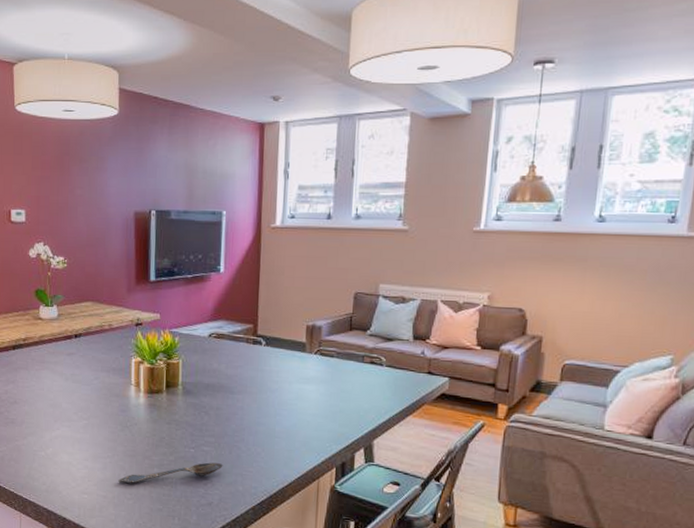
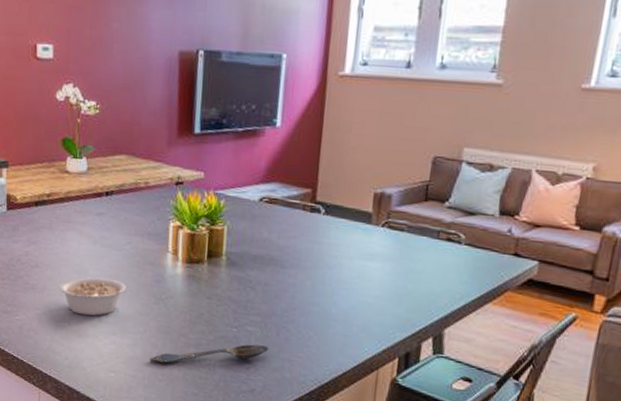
legume: none [35,409,99,445] -> present [58,277,130,316]

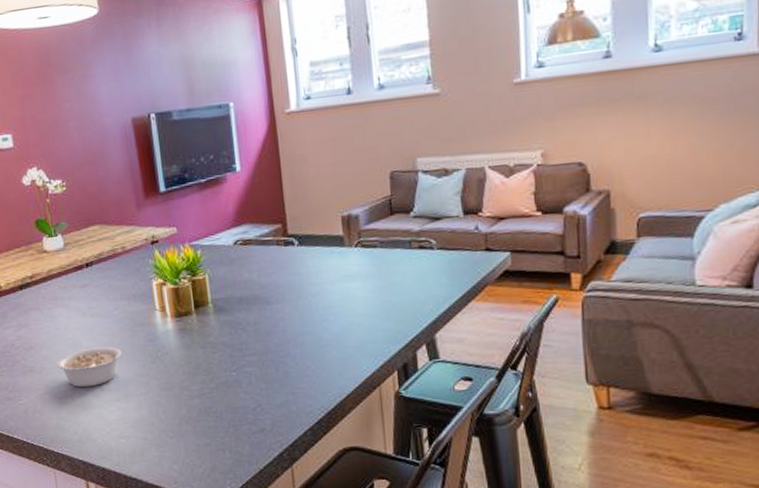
spoon: present [149,344,269,364] -> none [157,384,271,420]

